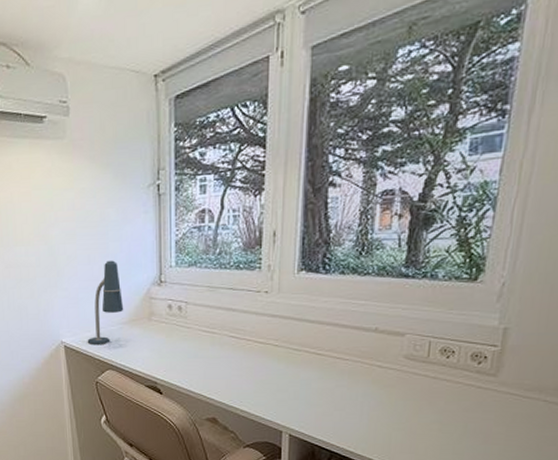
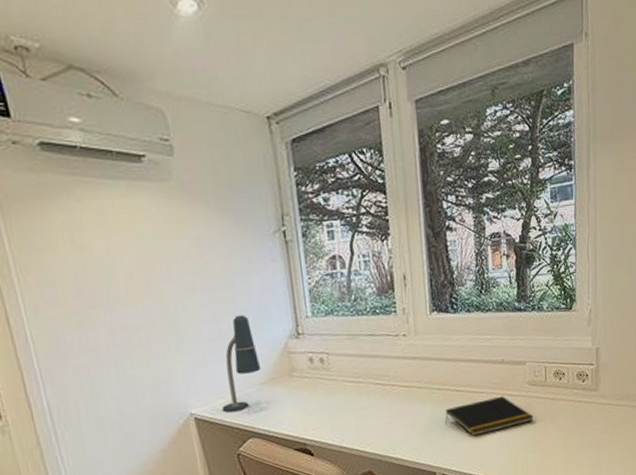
notepad: none [300,367,406,402] -> present [445,396,534,436]

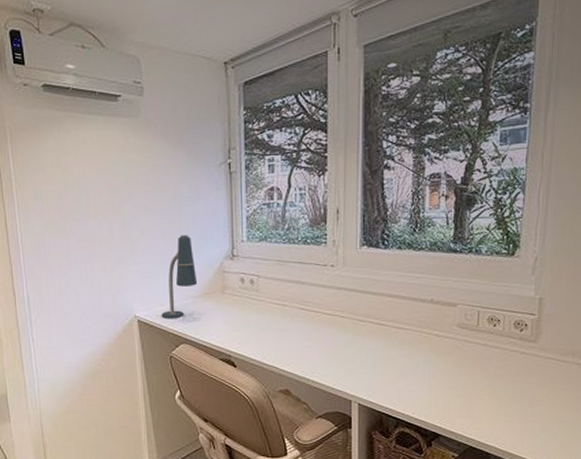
notepad: present [445,396,534,436] -> none [366,336,461,370]

